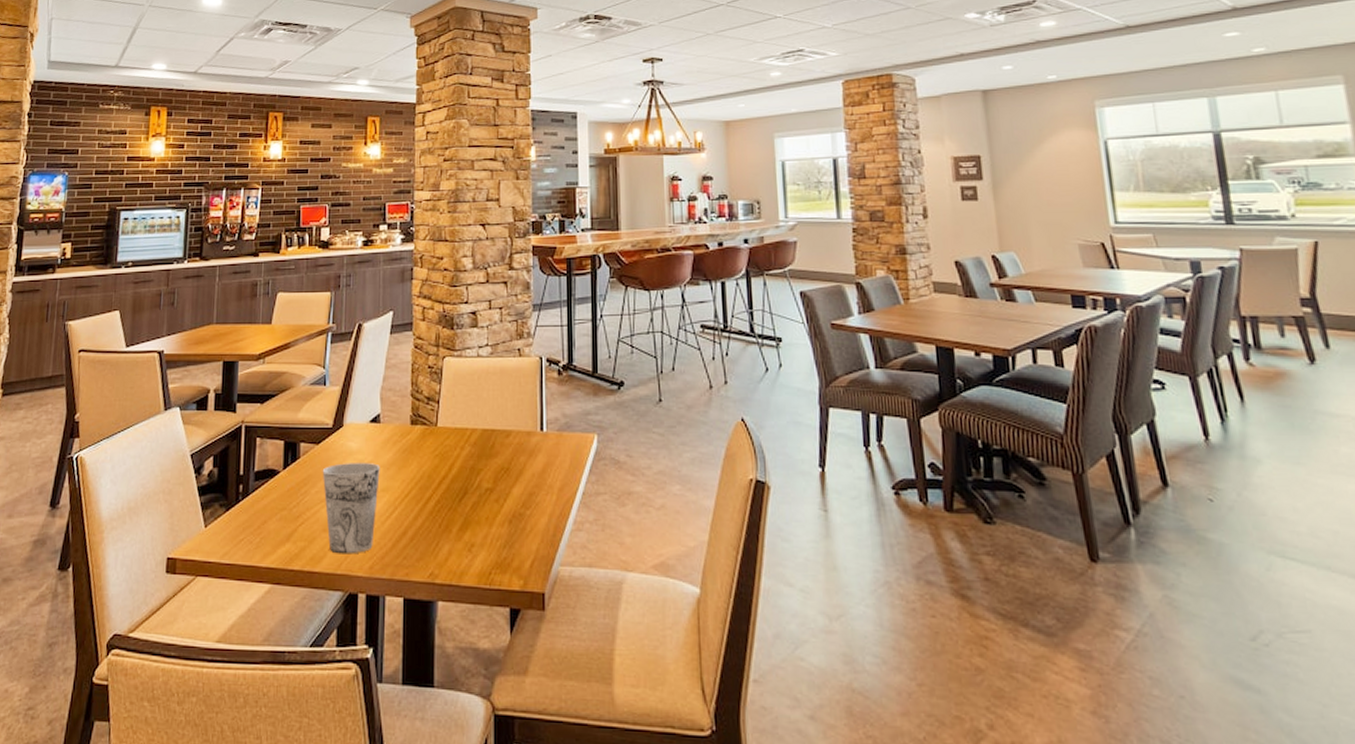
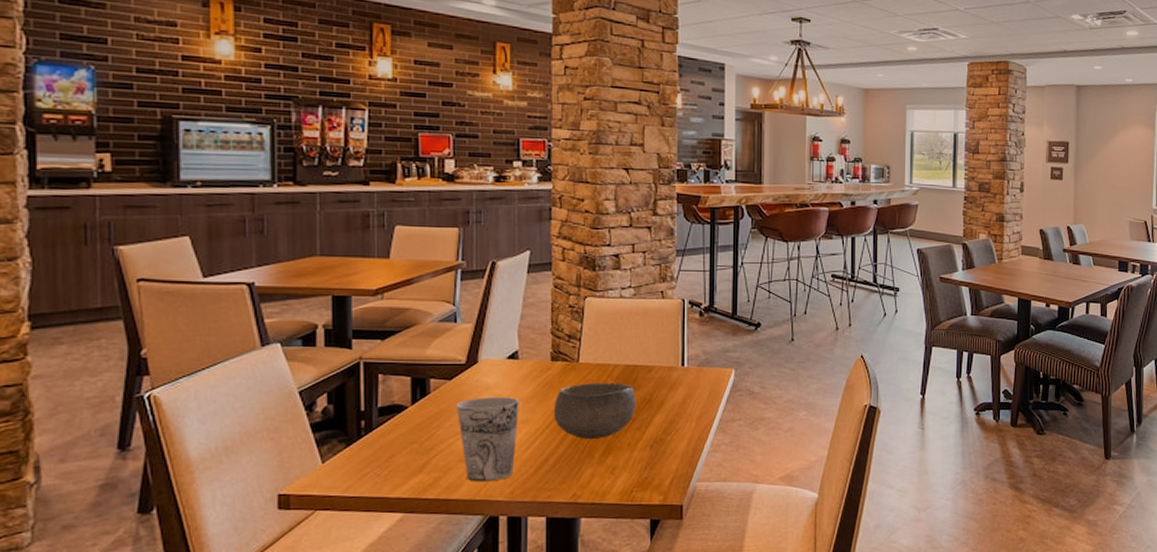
bowl: none [412,449,495,511] -> present [553,383,637,439]

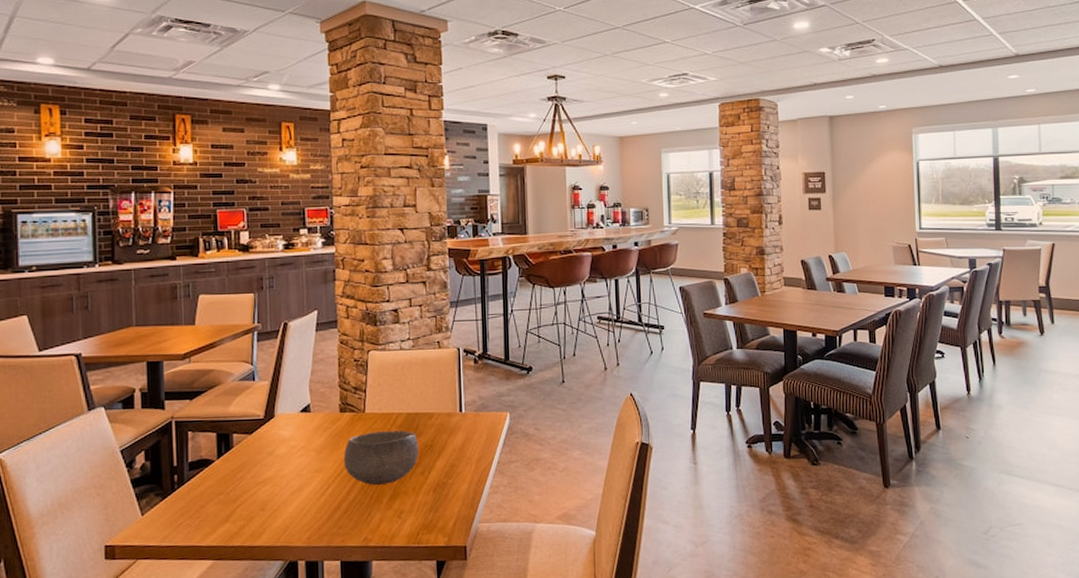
cup: present [456,397,519,482] -> none [256,448,313,529]

